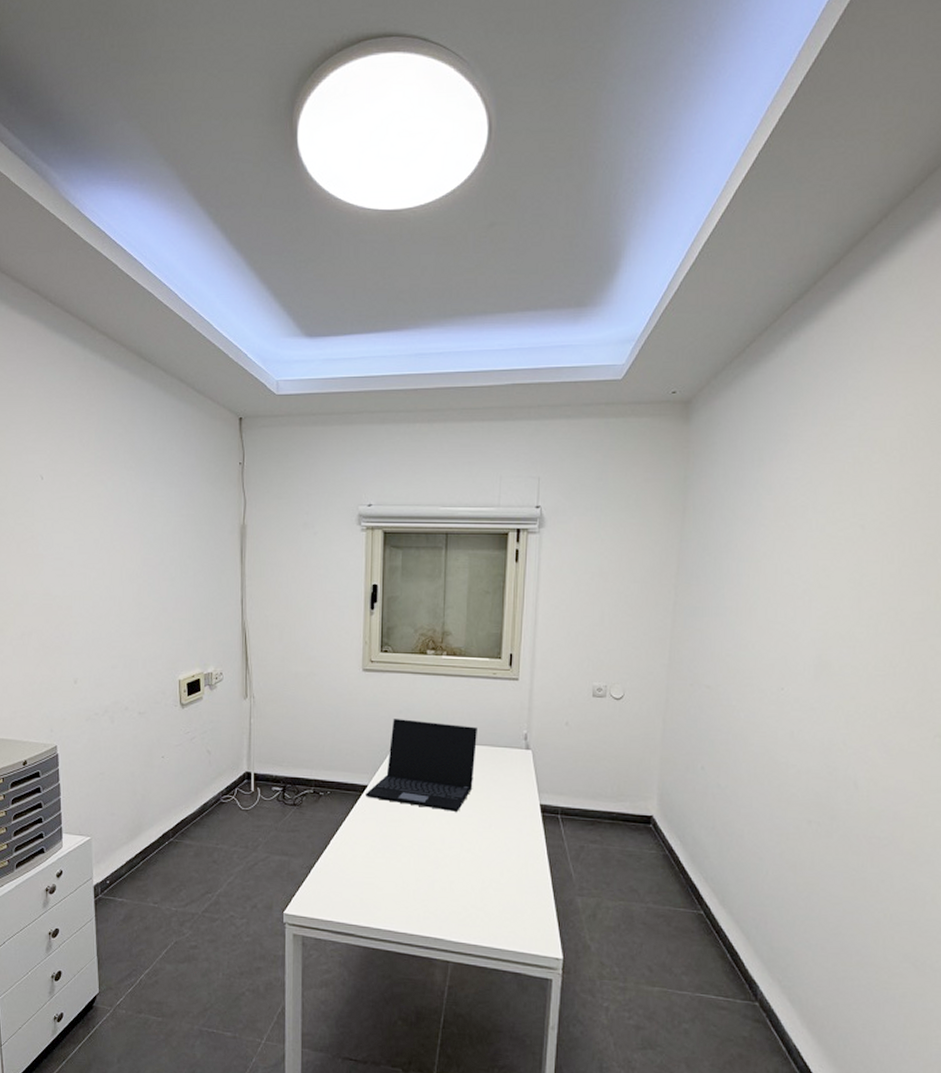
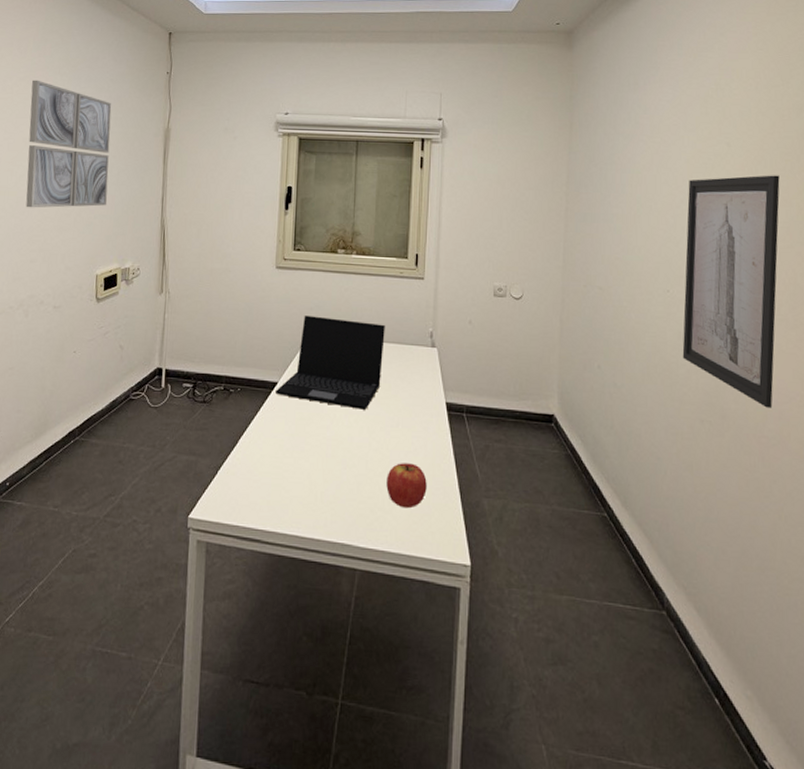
wall art: none [98,475,185,613] -> present [26,80,112,208]
apple: none [479,863,520,906] -> present [386,463,427,509]
wall art: none [793,560,918,808] -> present [682,175,780,408]

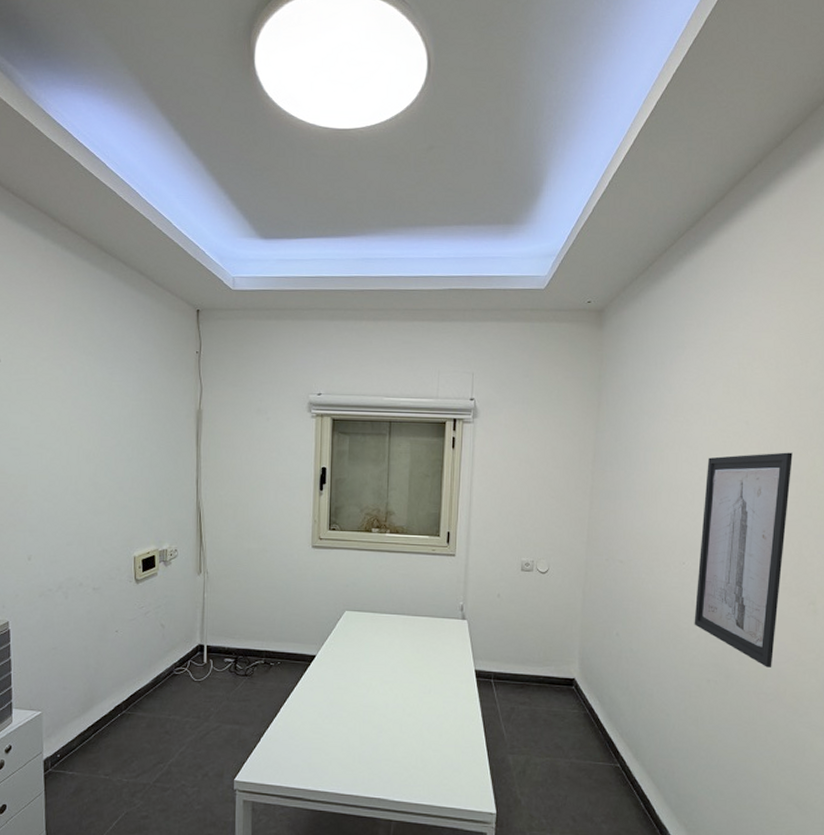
wall art: present [26,80,112,208] -> none [56,359,142,492]
laptop: present [276,315,385,410] -> none [314,592,418,678]
apple: present [386,463,427,509] -> none [419,725,457,766]

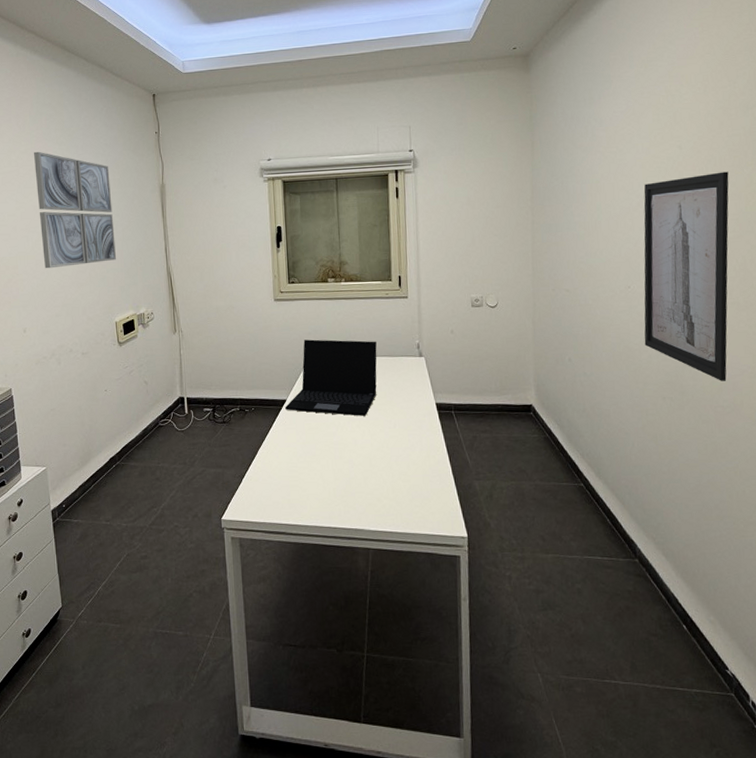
wall art: none [56,359,142,492] -> present [34,151,117,269]
laptop: none [314,592,418,678] -> present [285,339,377,416]

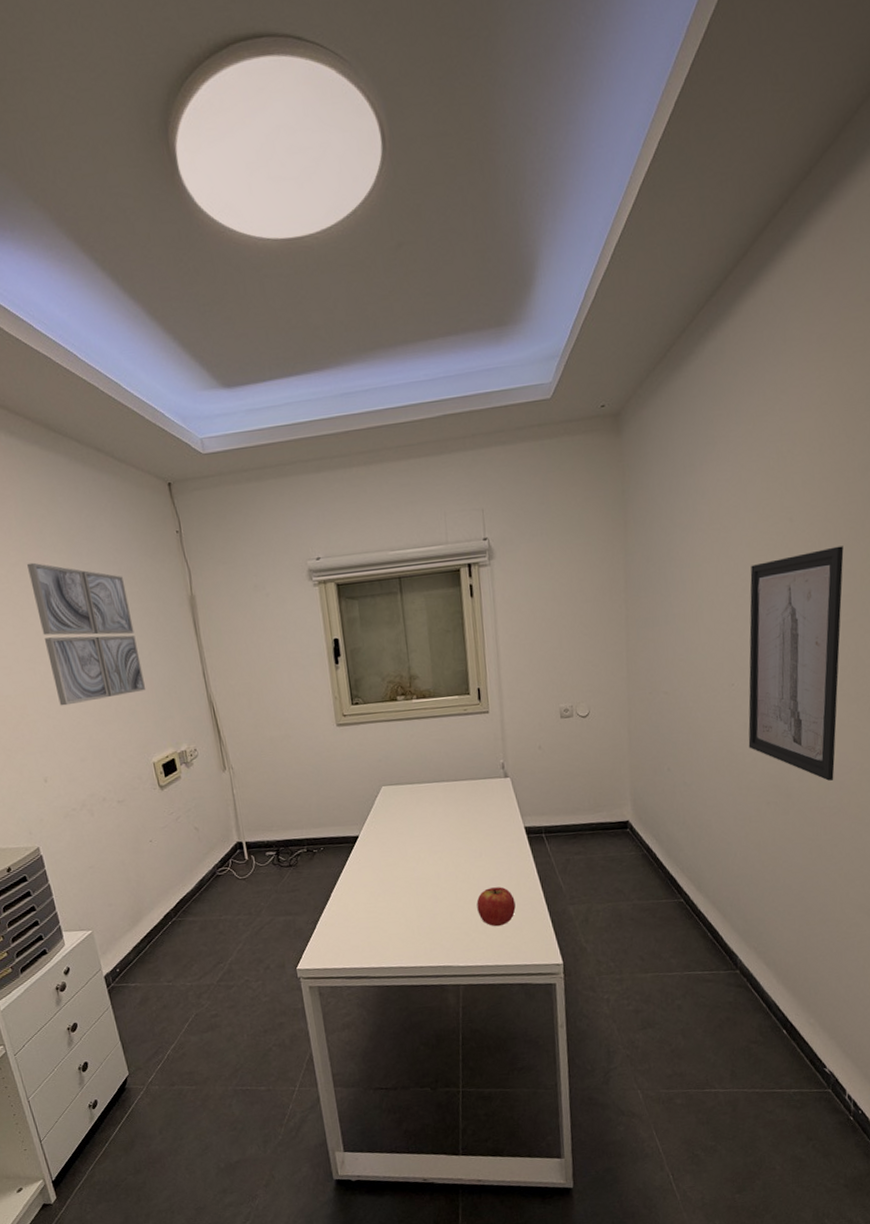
laptop: present [285,339,377,416] -> none [358,763,459,848]
apple: none [389,457,425,495] -> present [476,887,516,927]

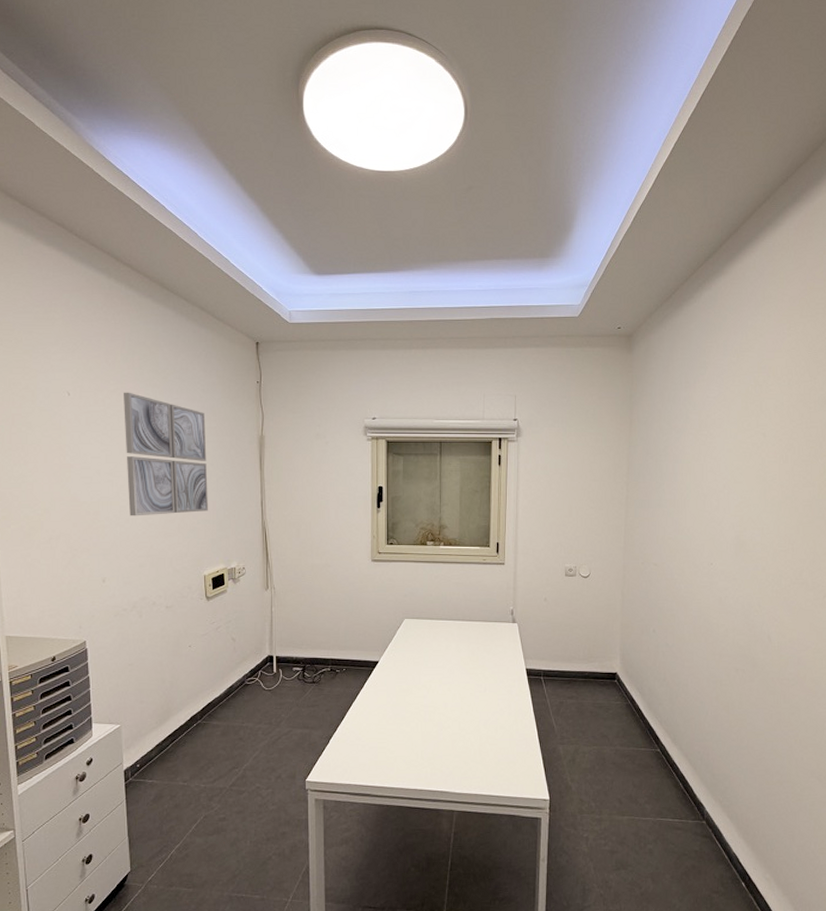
apple: present [476,887,516,927] -> none [477,721,511,758]
wall art: present [748,546,844,781] -> none [722,460,805,656]

